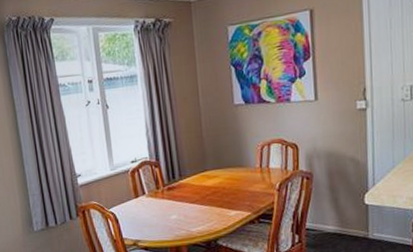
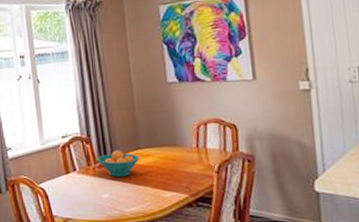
fruit bowl: none [166,173,206,199] -> present [97,150,140,178]

